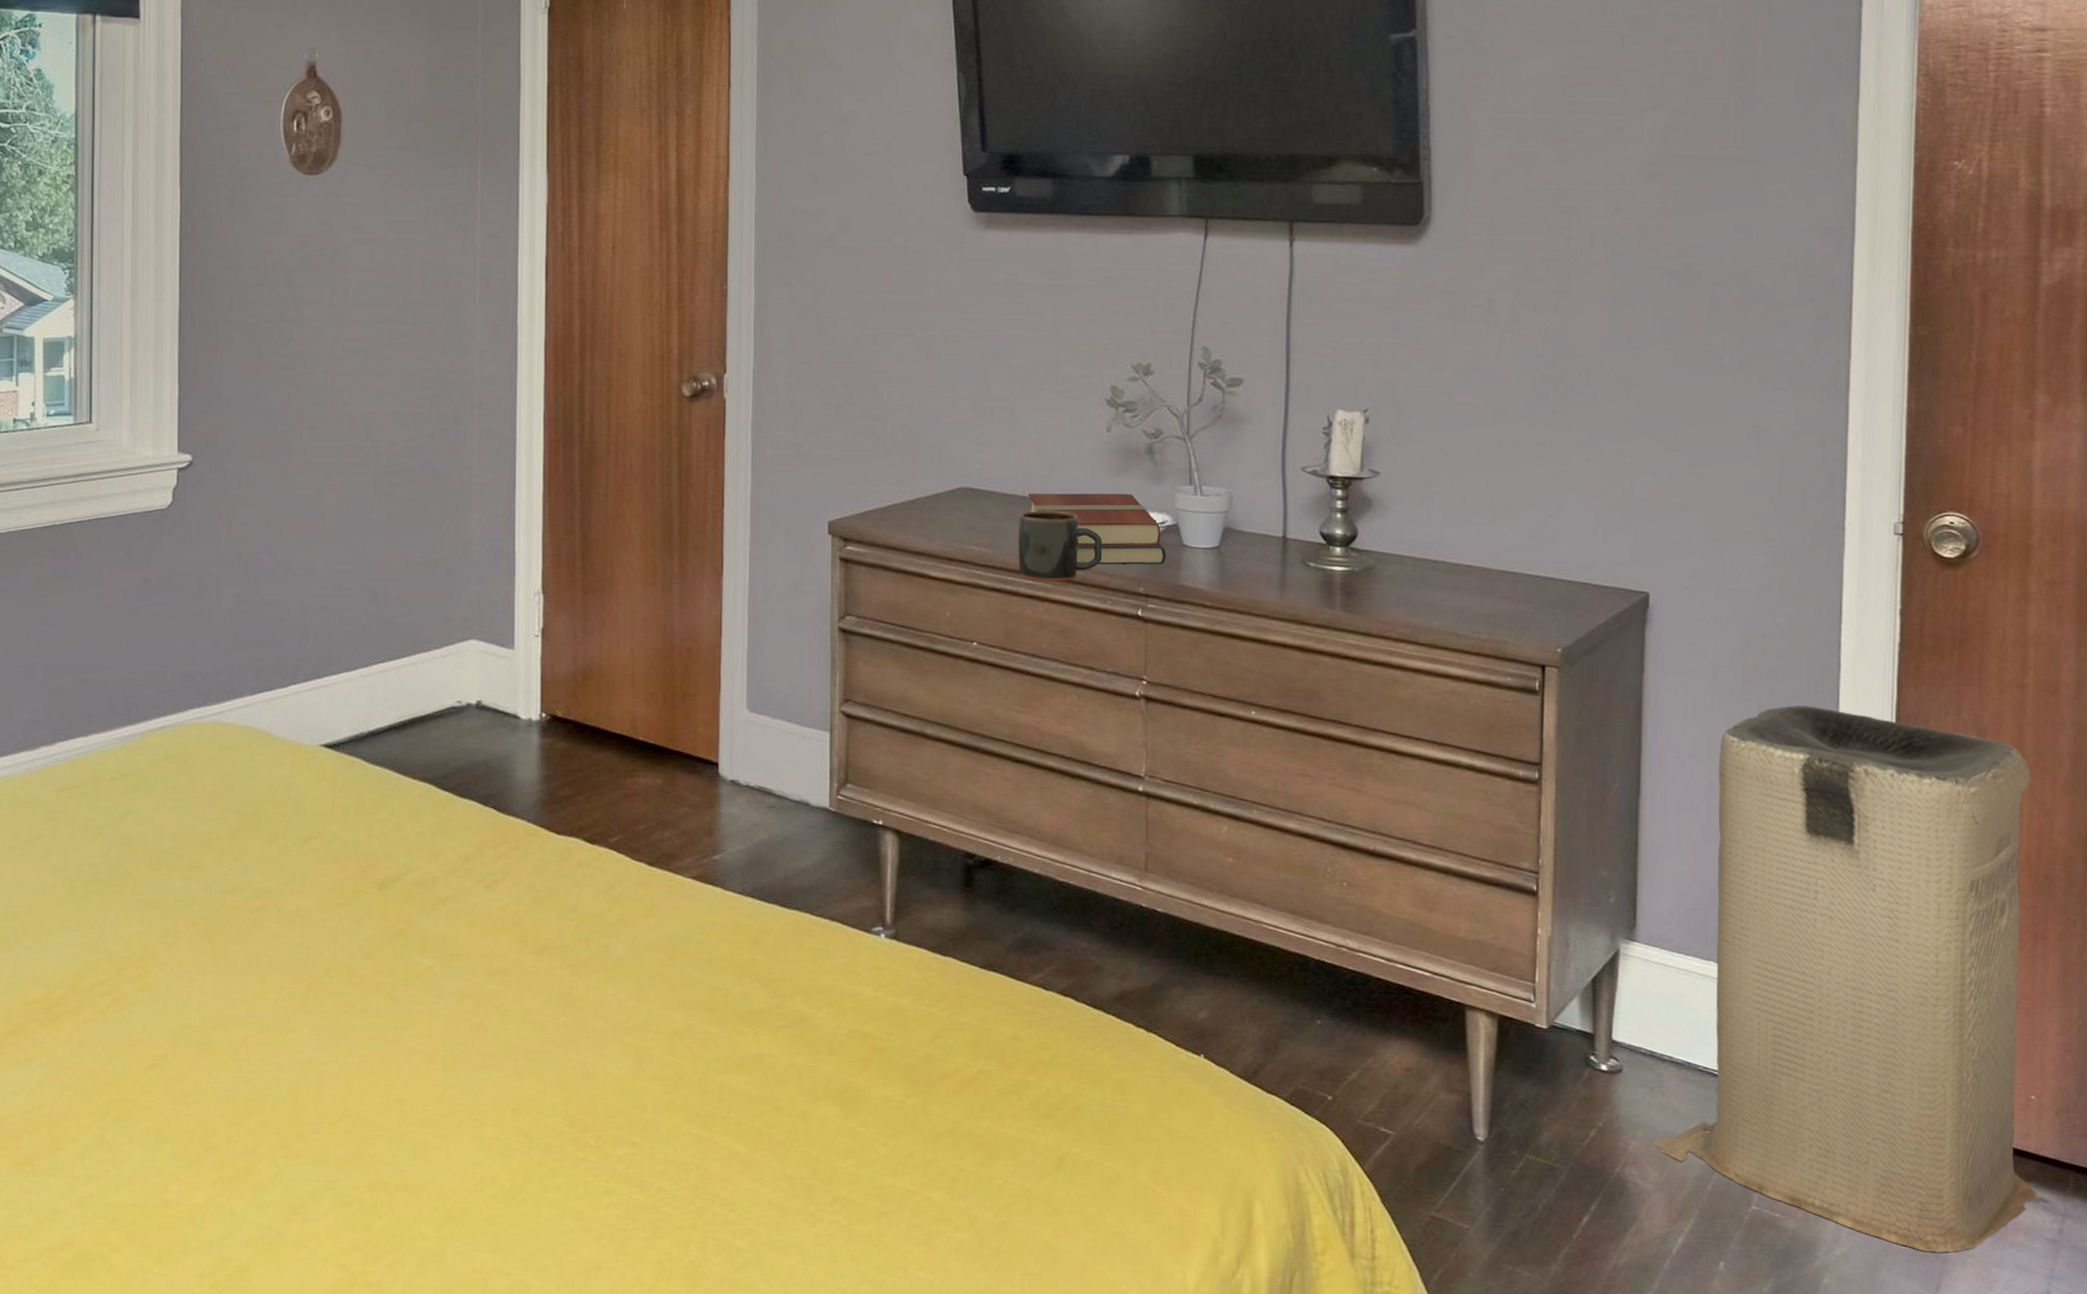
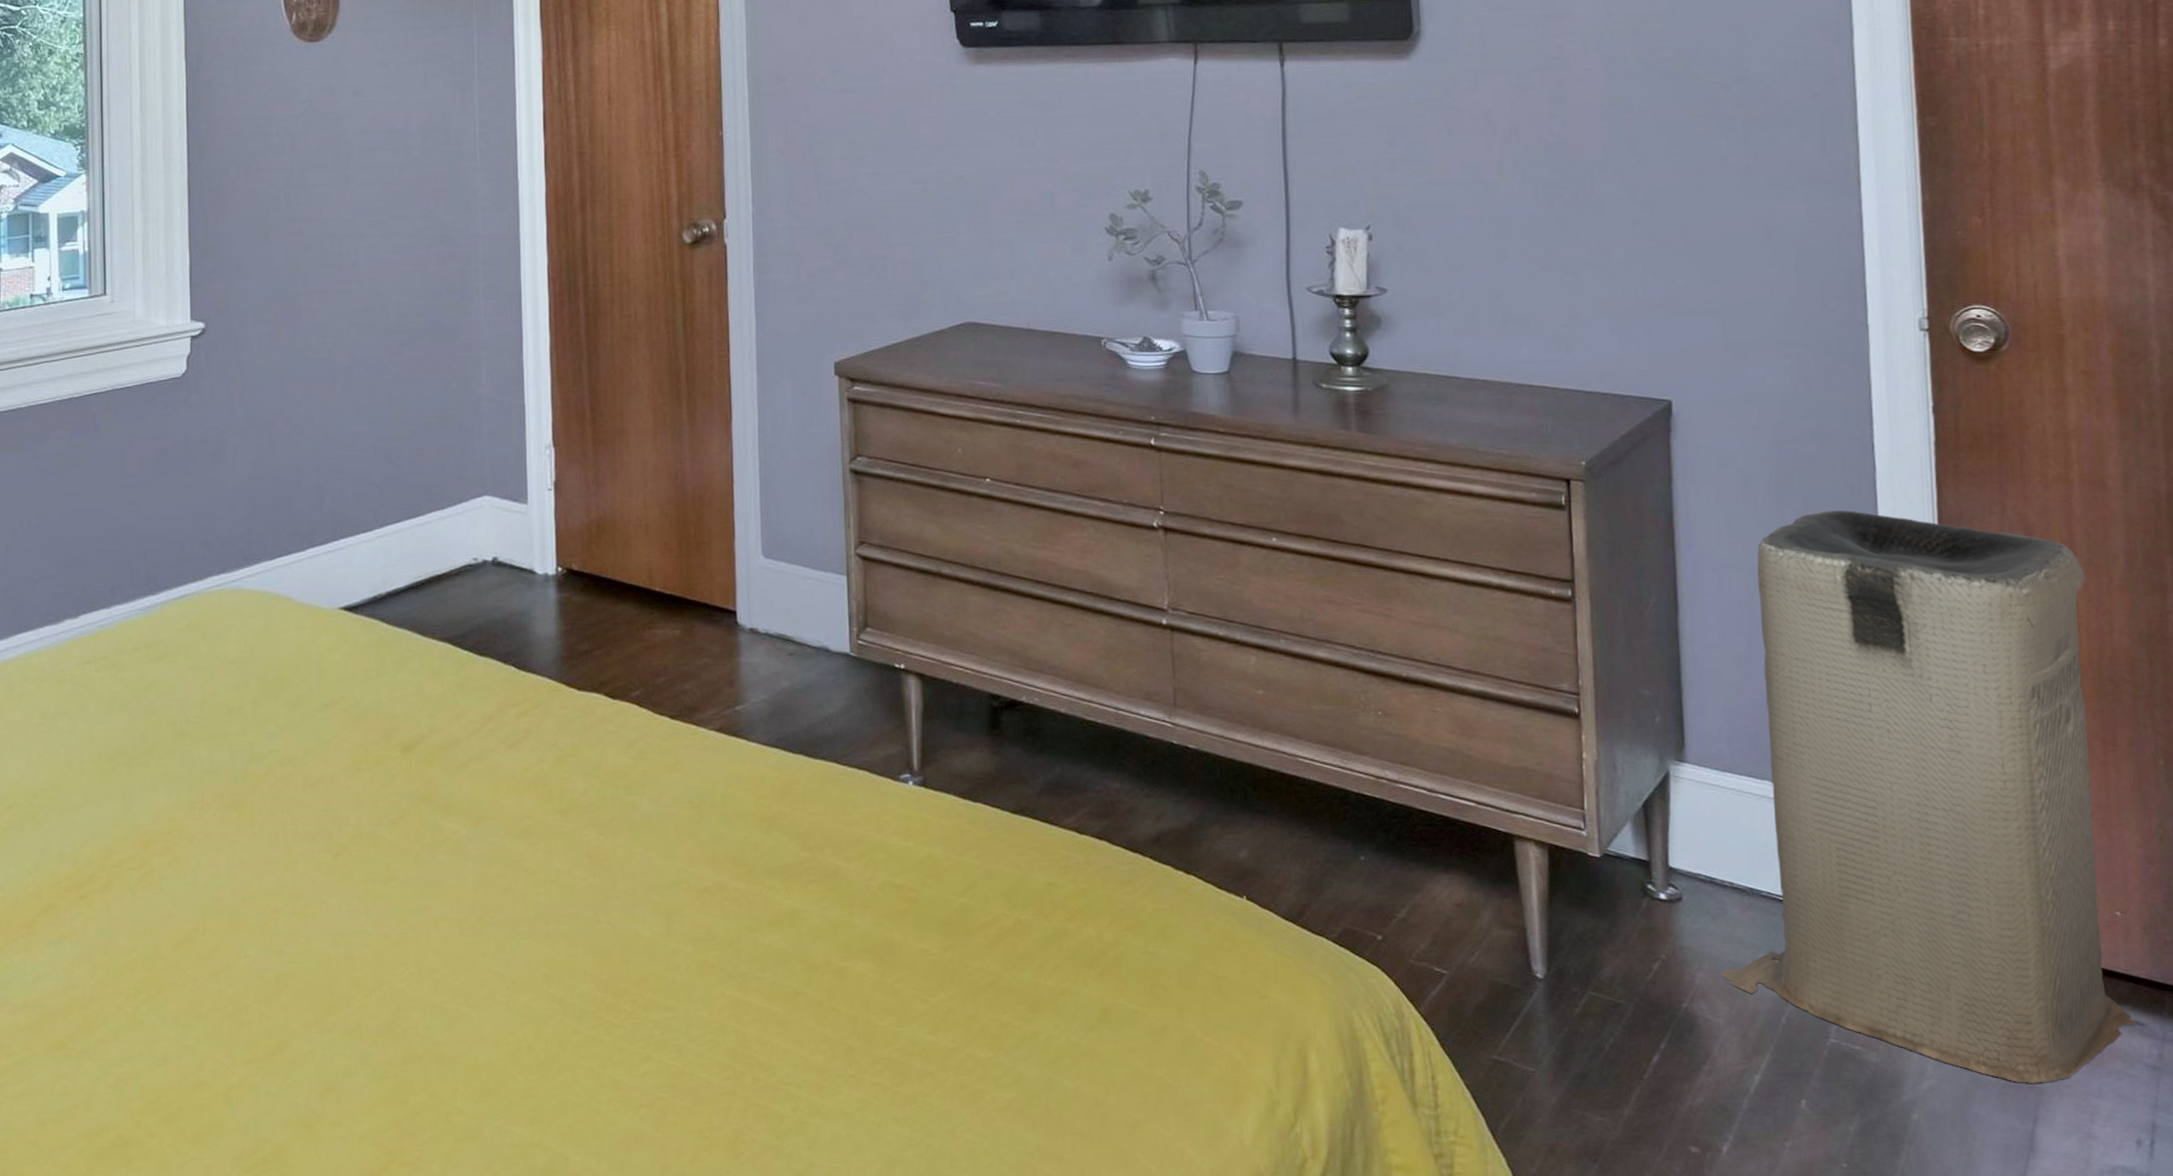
mug: present [1018,511,1103,582] -> none [1025,343,1112,414]
books: present [1028,493,1167,565] -> none [1033,321,1176,395]

